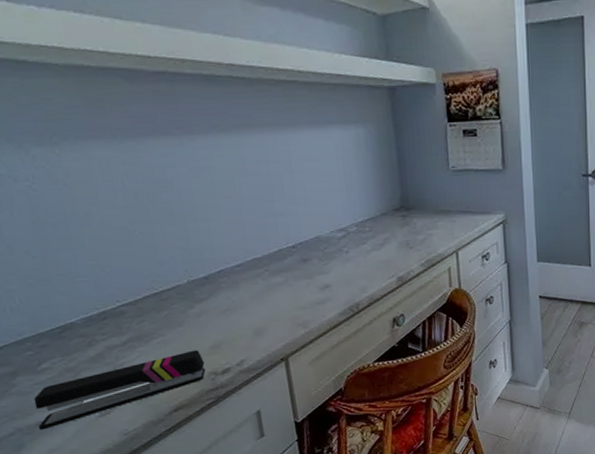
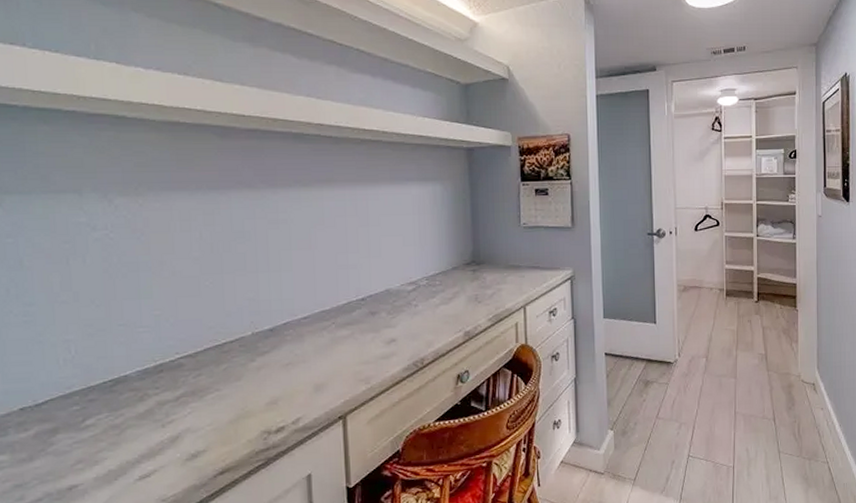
stapler: present [33,350,206,430] -> none [70,406,259,495]

